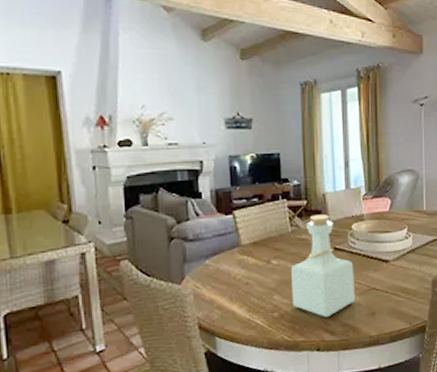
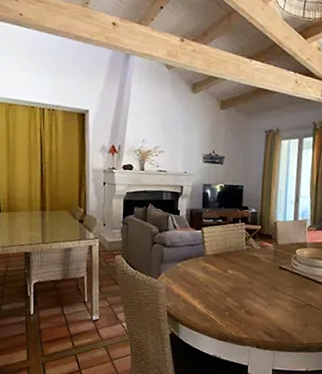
bottle: present [291,214,356,317] -> none [241,238,294,322]

